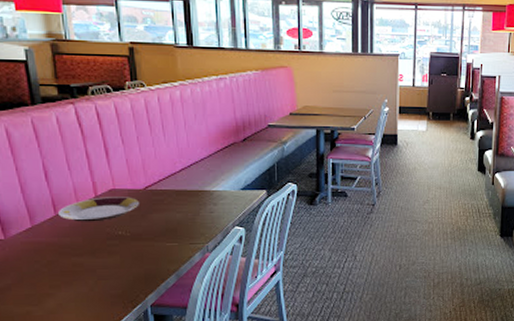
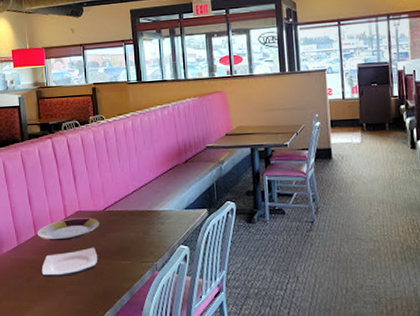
plate: none [65,228,138,261] -> present [41,247,98,277]

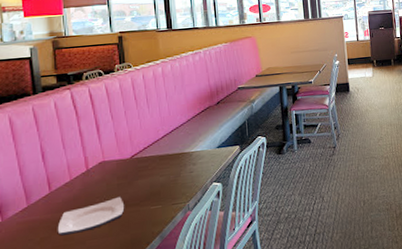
plate: present [38,218,99,241] -> none [53,166,126,197]

